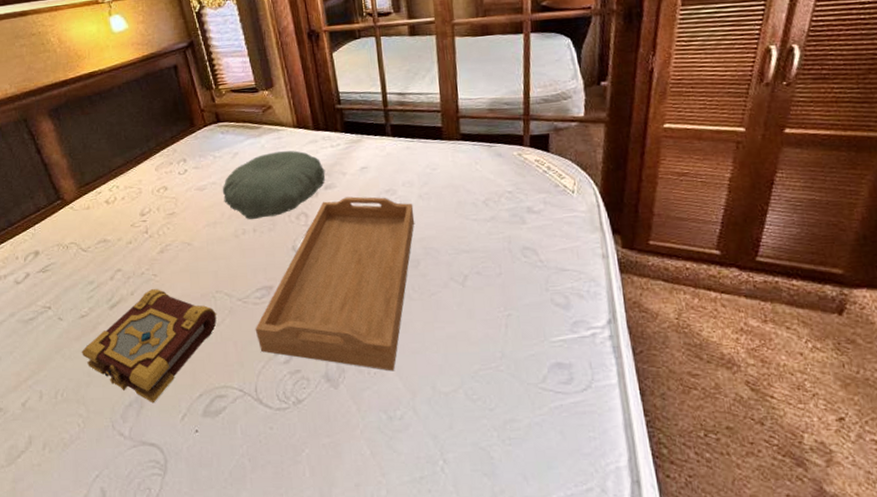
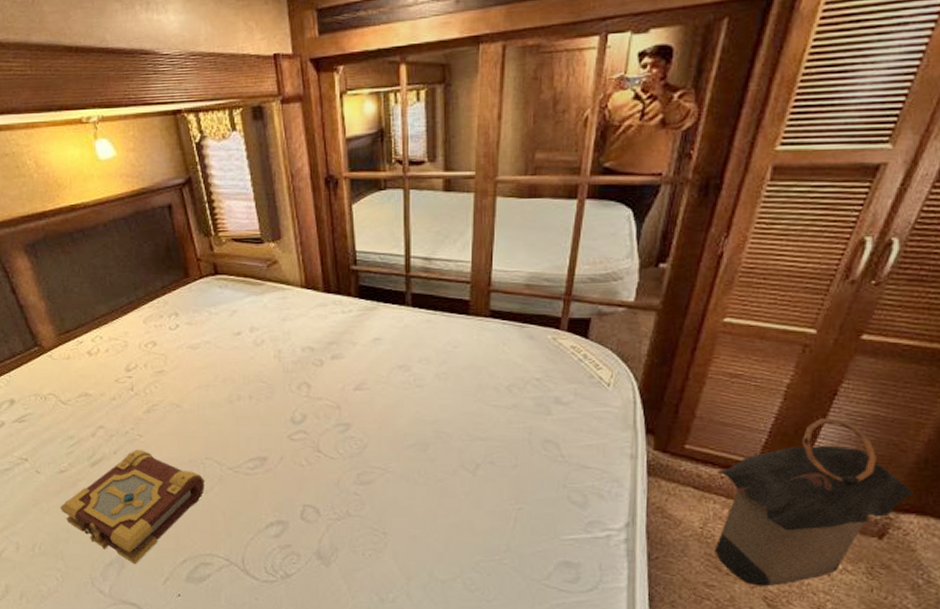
pillow: present [222,150,325,219] -> none [217,313,333,385]
serving tray: present [255,196,415,371] -> none [245,370,428,555]
laundry hamper: none [682,205,861,371] -> present [714,419,914,587]

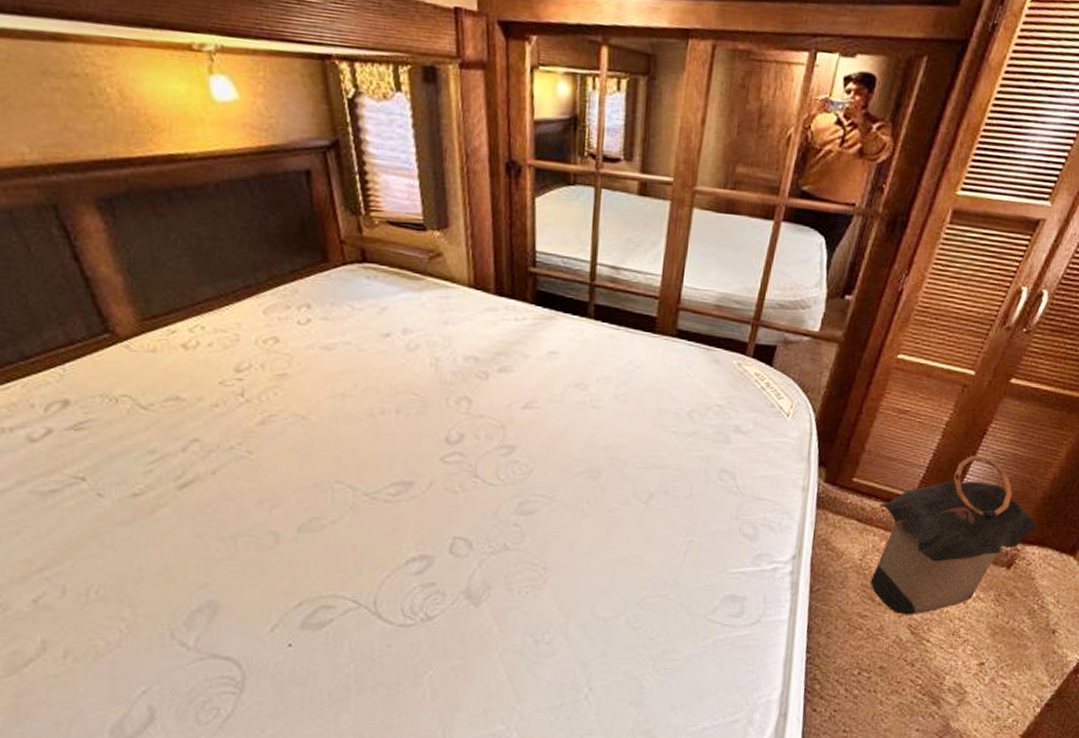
book: present [60,450,205,565] -> none [130,469,332,610]

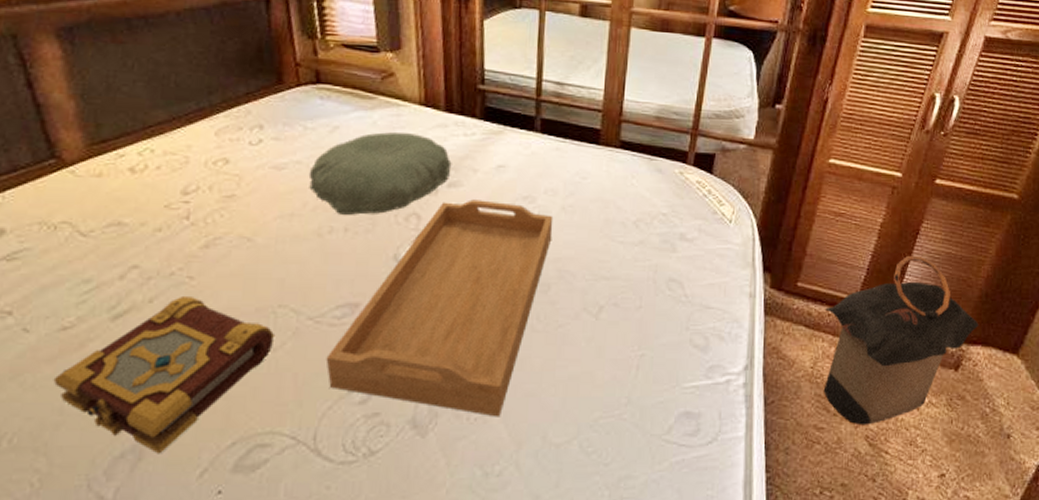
book: none [130,469,332,610] -> present [53,297,274,454]
pillow: none [358,314,502,397] -> present [308,132,452,215]
serving tray: none [382,385,606,592] -> present [325,199,554,417]

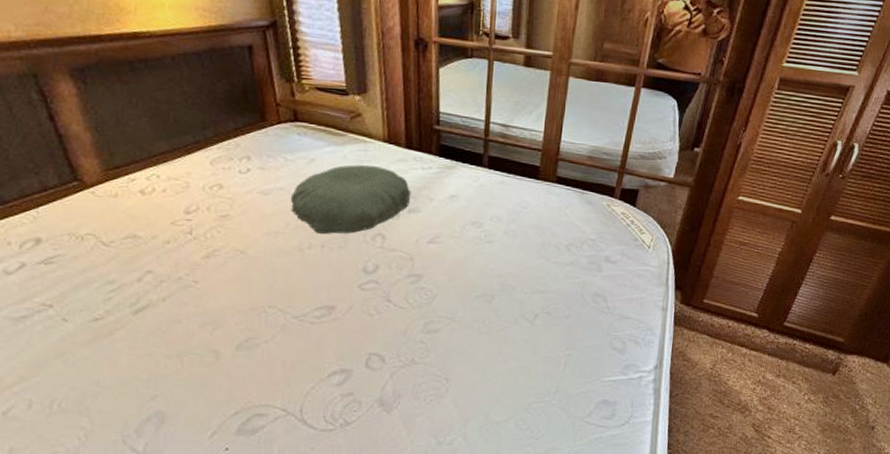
book: present [53,297,274,454] -> none [90,297,266,419]
serving tray: present [325,199,554,417] -> none [308,223,498,400]
laundry hamper: present [823,256,979,425] -> none [720,280,857,416]

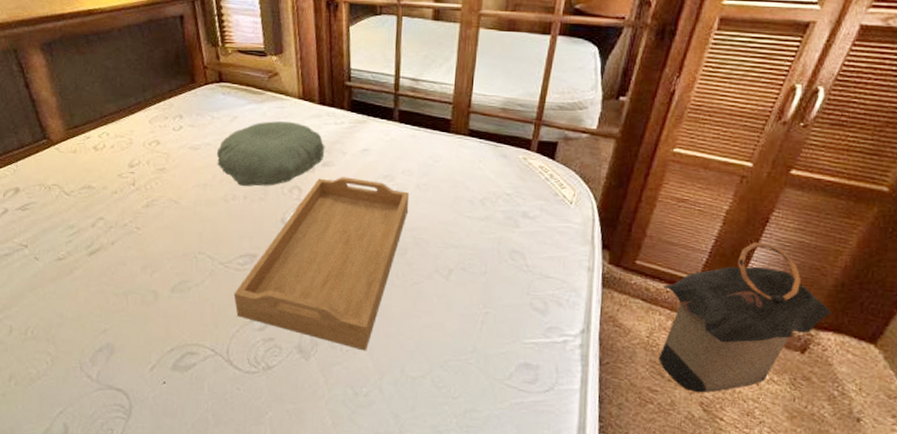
serving tray: none [308,223,498,400] -> present [233,177,410,351]
laundry hamper: none [720,280,857,416] -> present [658,243,832,393]

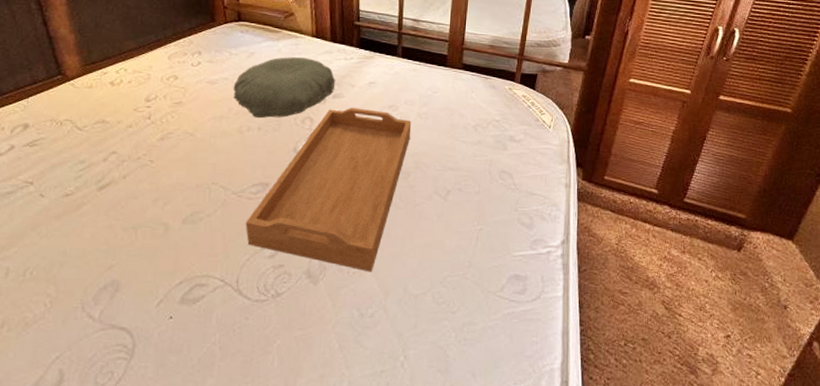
laundry hamper: present [658,243,832,393] -> none [626,157,758,292]

